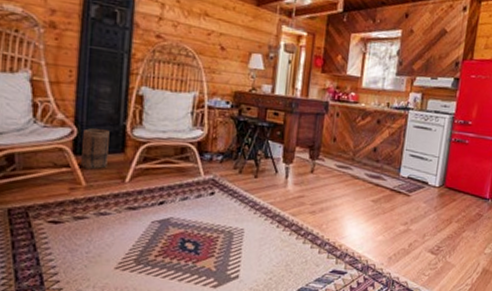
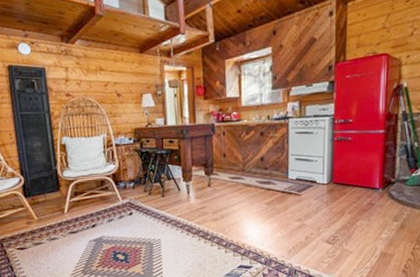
basket: present [81,128,110,170] -> none [28,175,49,207]

